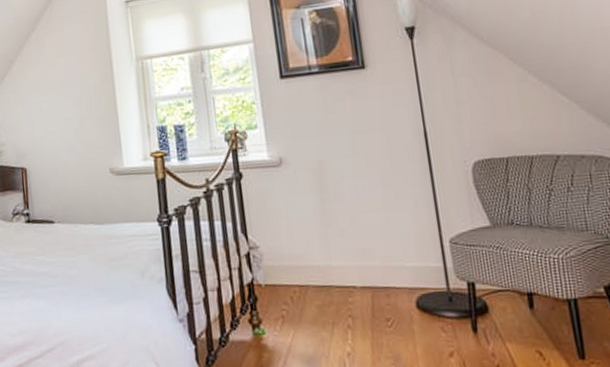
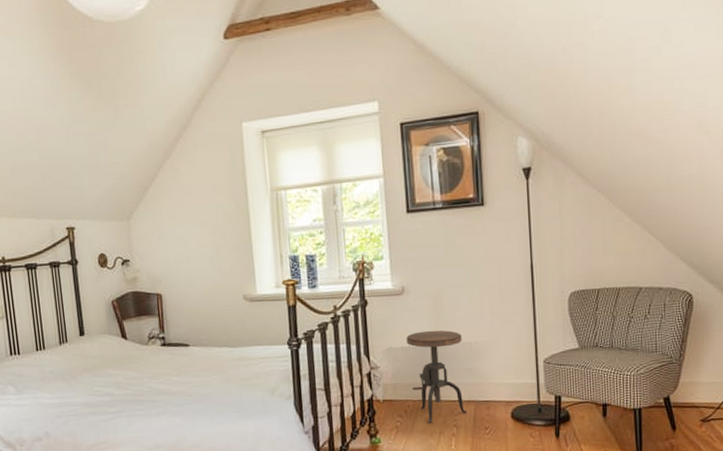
side table: none [287,205,364,313] -> present [406,330,468,424]

